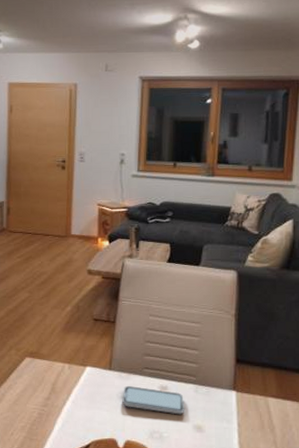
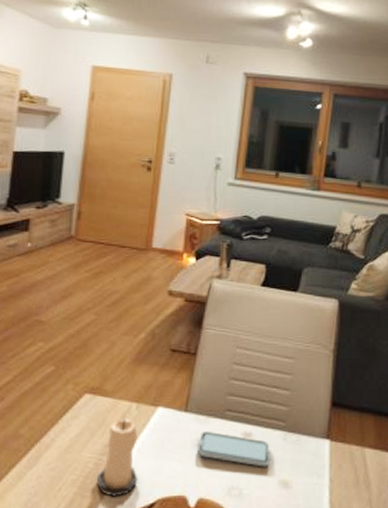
candle: none [41,377,75,440] -> present [97,418,138,497]

